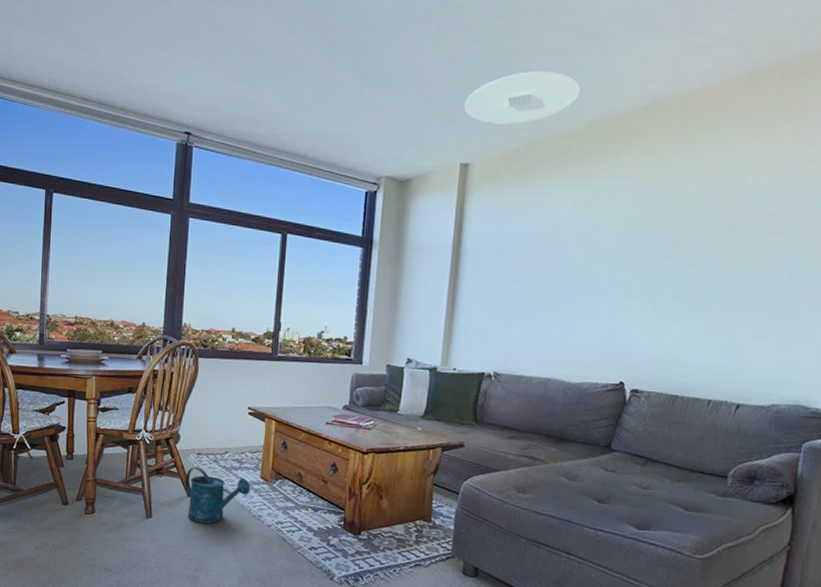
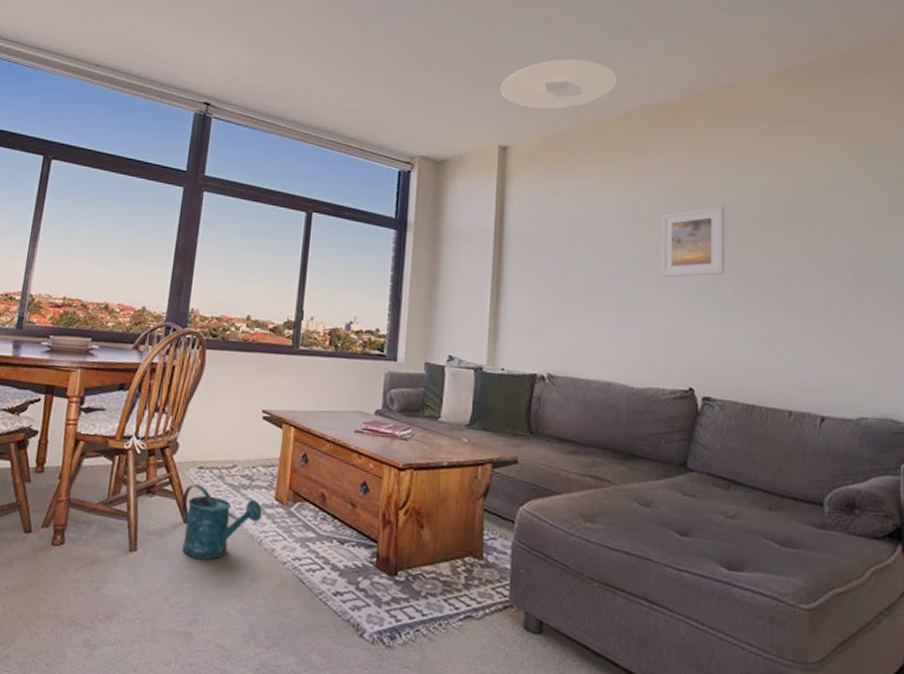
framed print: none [604,214,673,284] -> present [661,206,725,278]

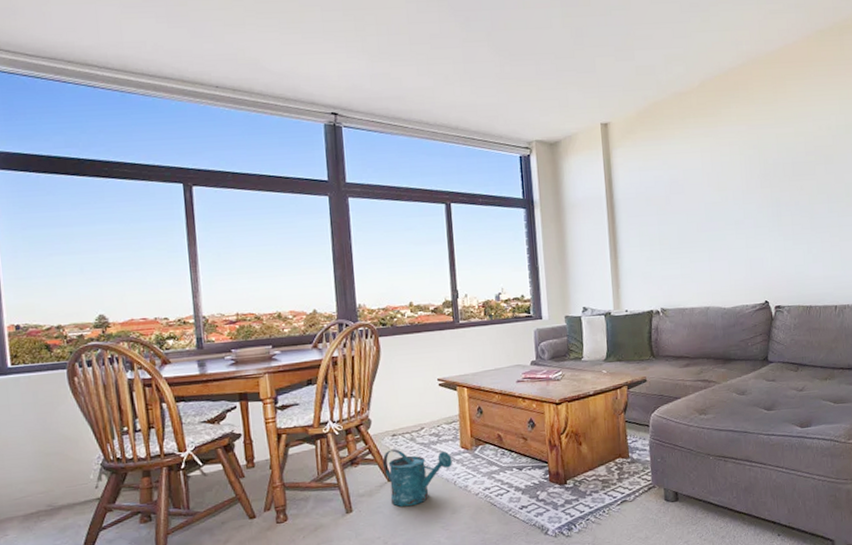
ceiling light: present [501,59,618,110] -> none [596,38,691,87]
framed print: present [661,206,725,278] -> none [734,153,784,218]

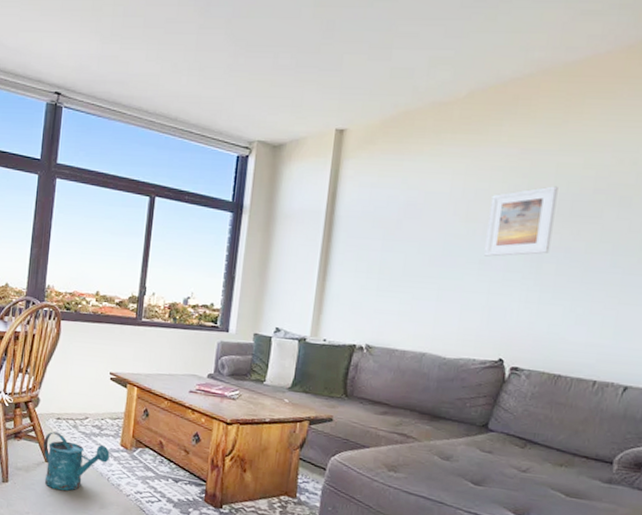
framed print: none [734,153,784,218] -> present [484,186,558,257]

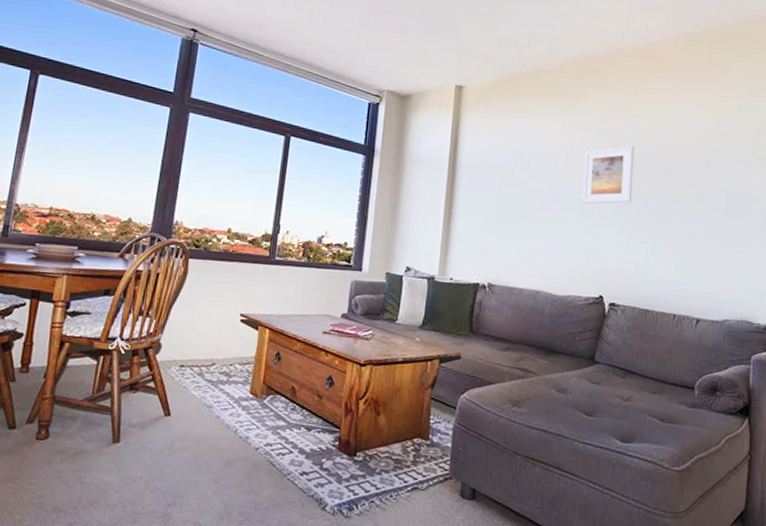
watering can: present [43,431,110,491] -> none [162,381,238,448]

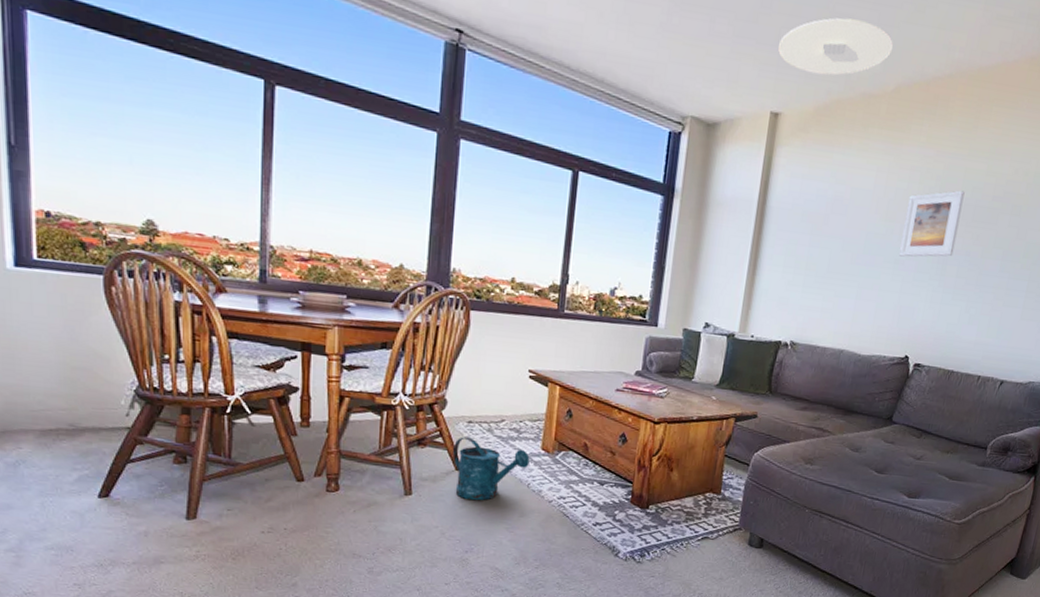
watering can: none [162,381,238,448] -> present [453,437,530,501]
ceiling light: none [459,13,556,56] -> present [778,18,894,76]

